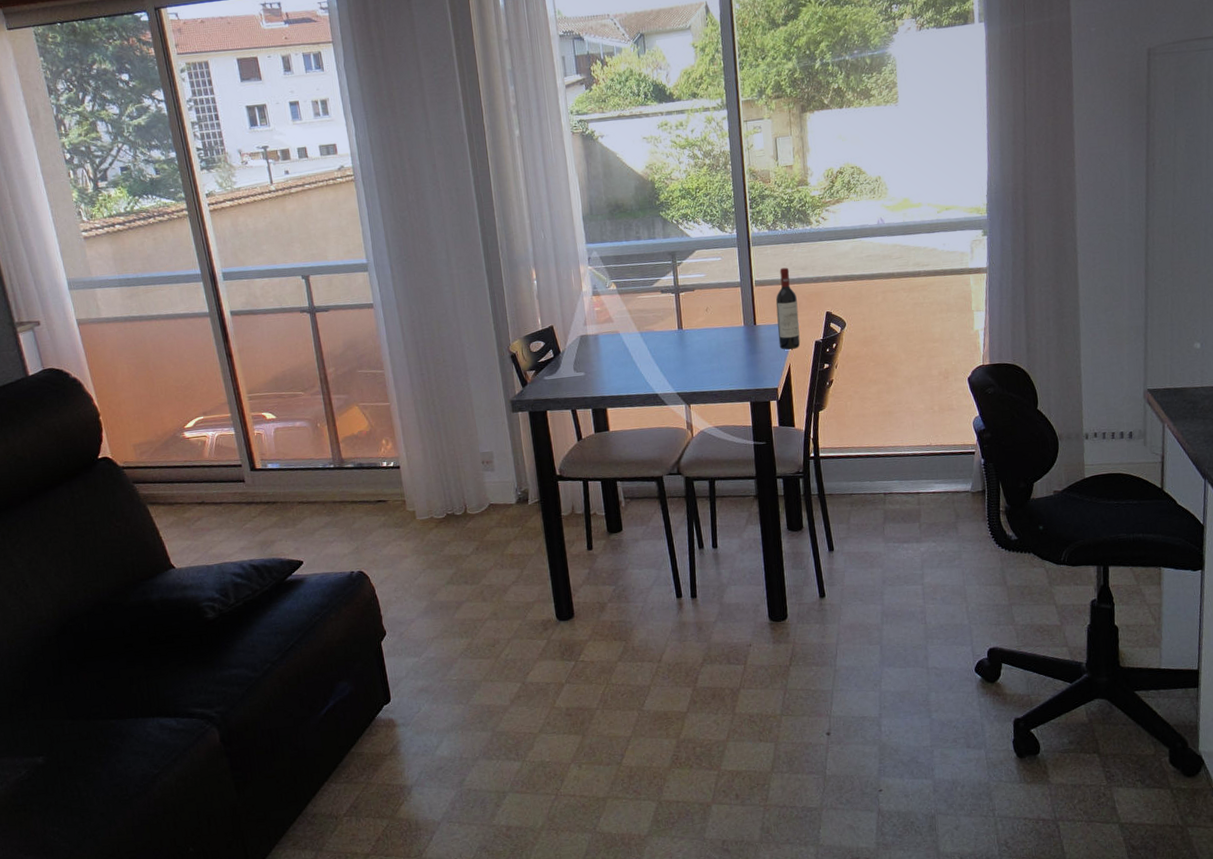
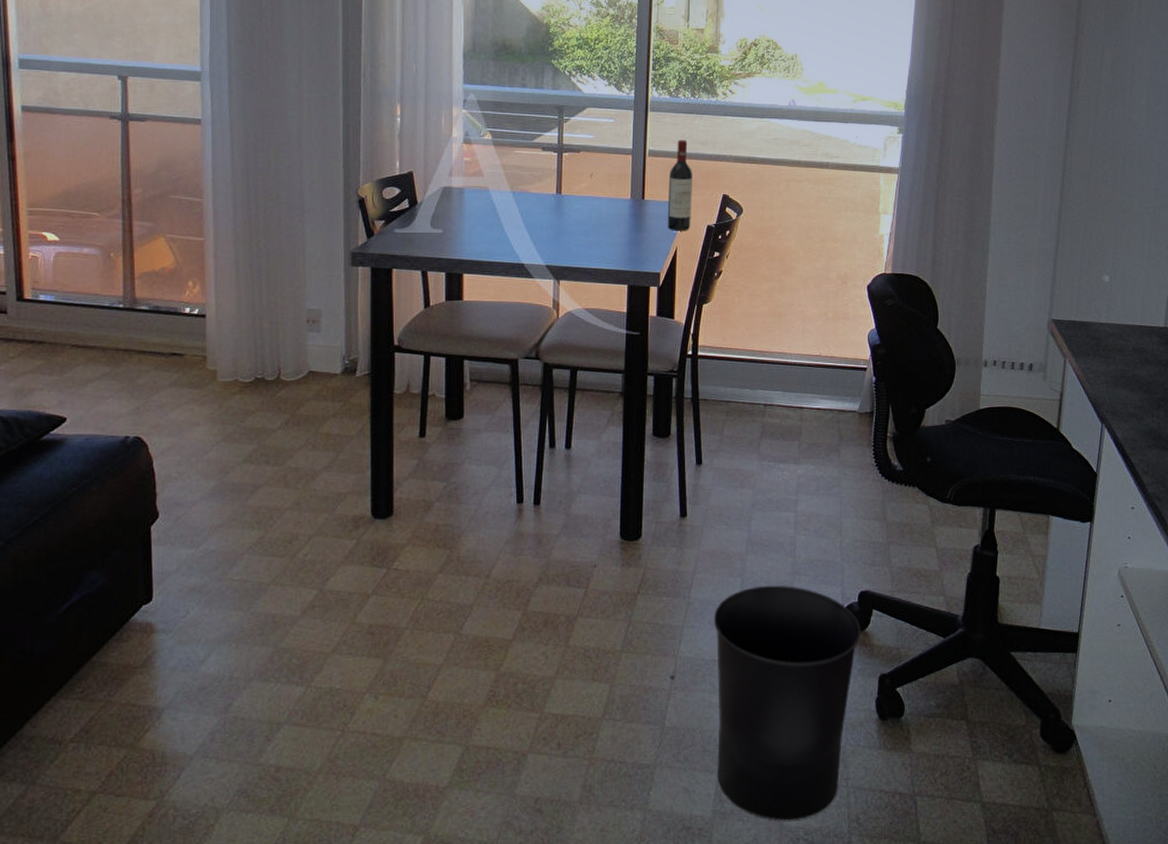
waste bin: none [858,648,993,848] -> present [713,585,861,820]

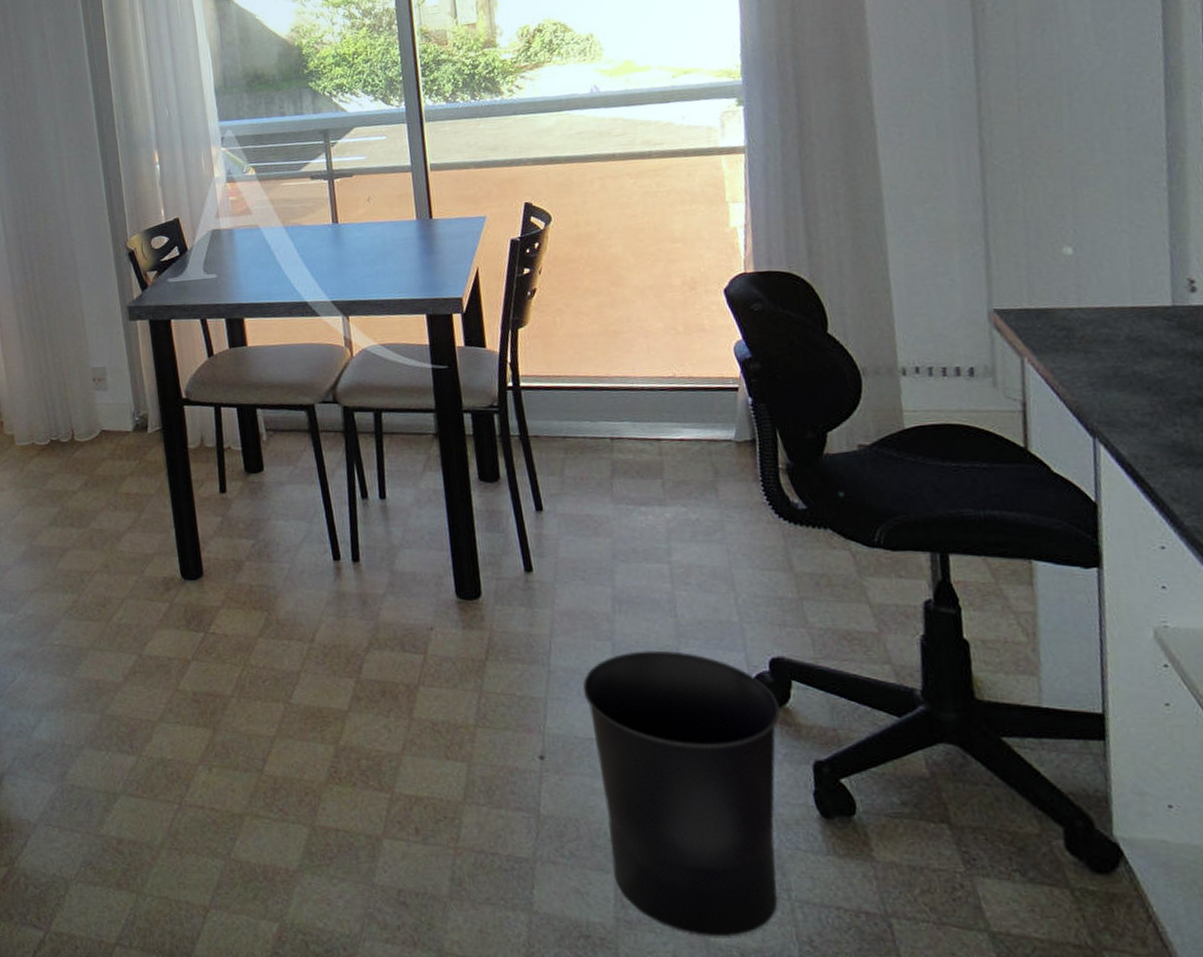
wine bottle: present [667,140,692,232] -> none [457,147,491,251]

